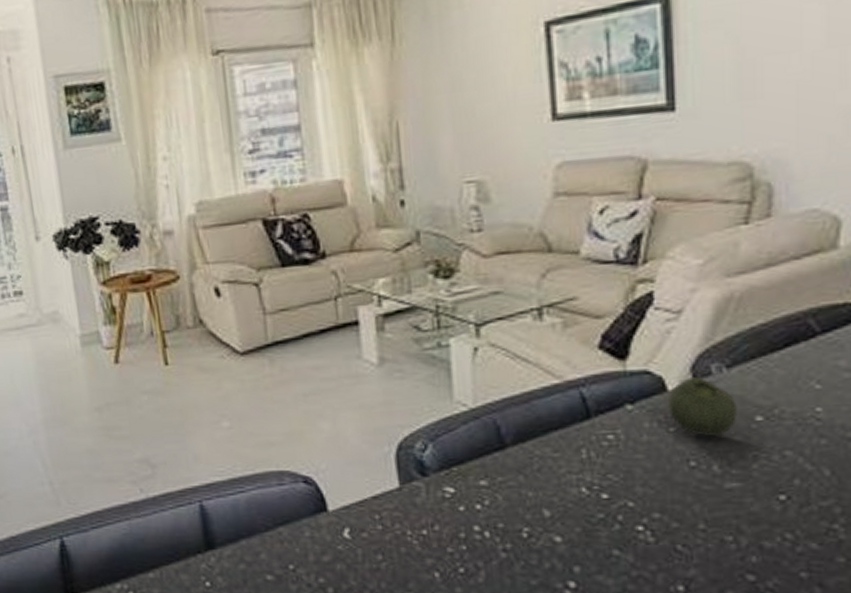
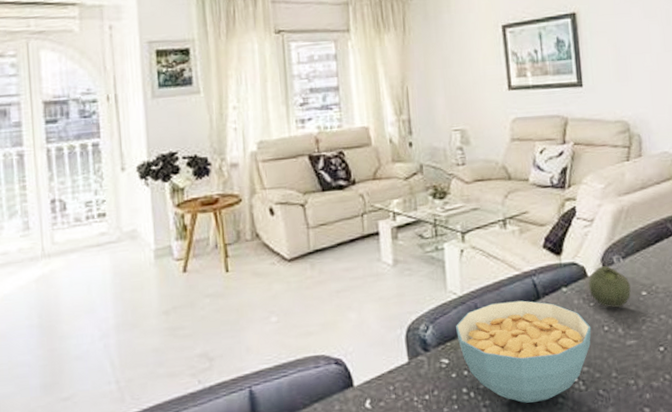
cereal bowl: none [465,419,669,552] -> present [456,300,591,403]

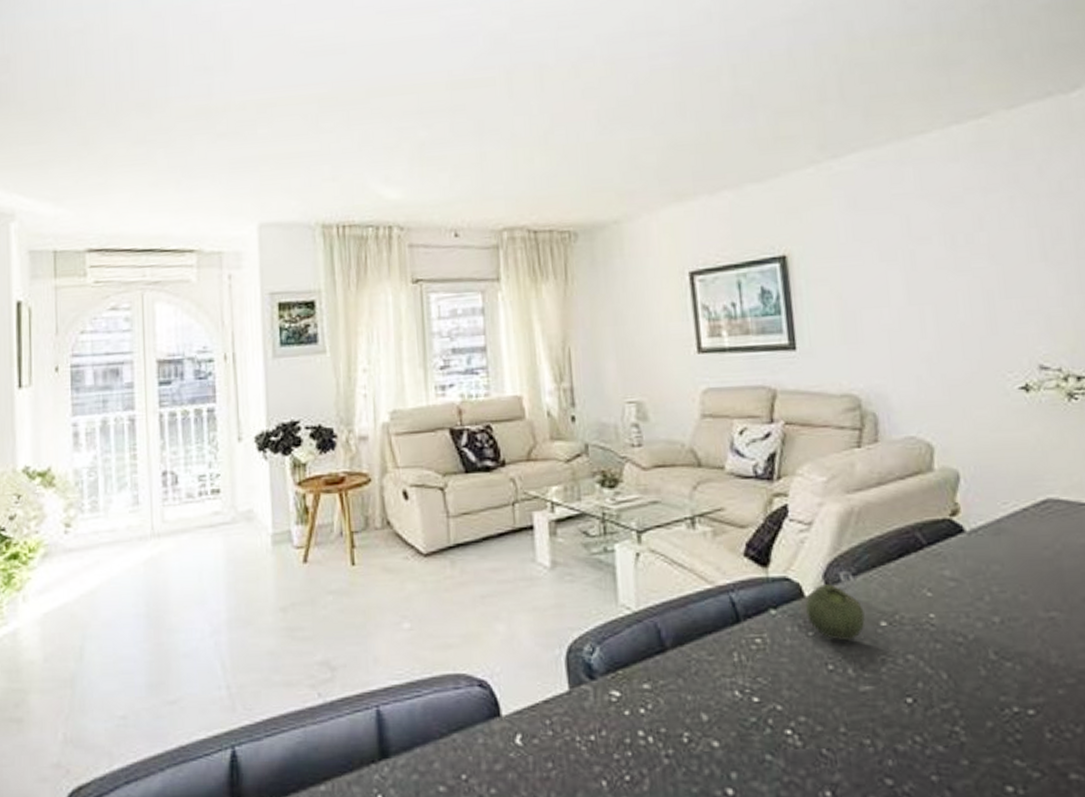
cereal bowl: present [456,300,591,403] -> none [630,622,810,757]

